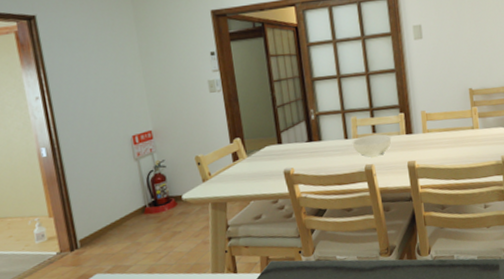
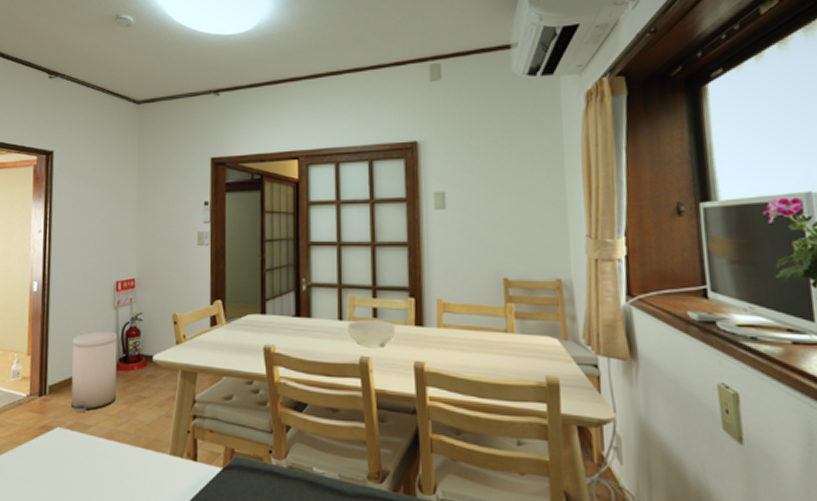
pedal bin: none [96,181,152,257] -> present [71,331,118,412]

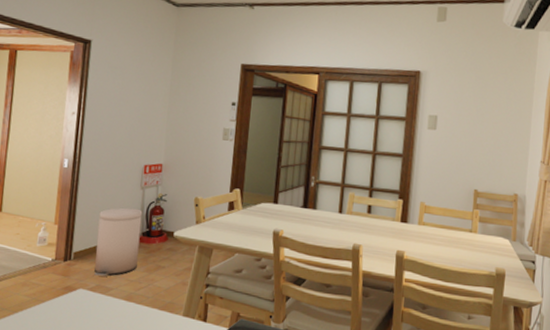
bowl: present [347,320,396,348] -> none [345,214,385,238]

